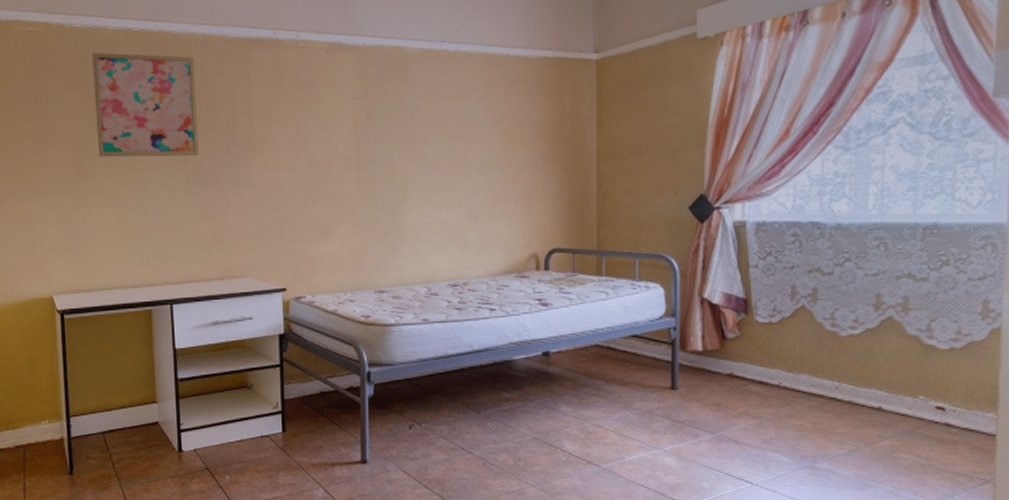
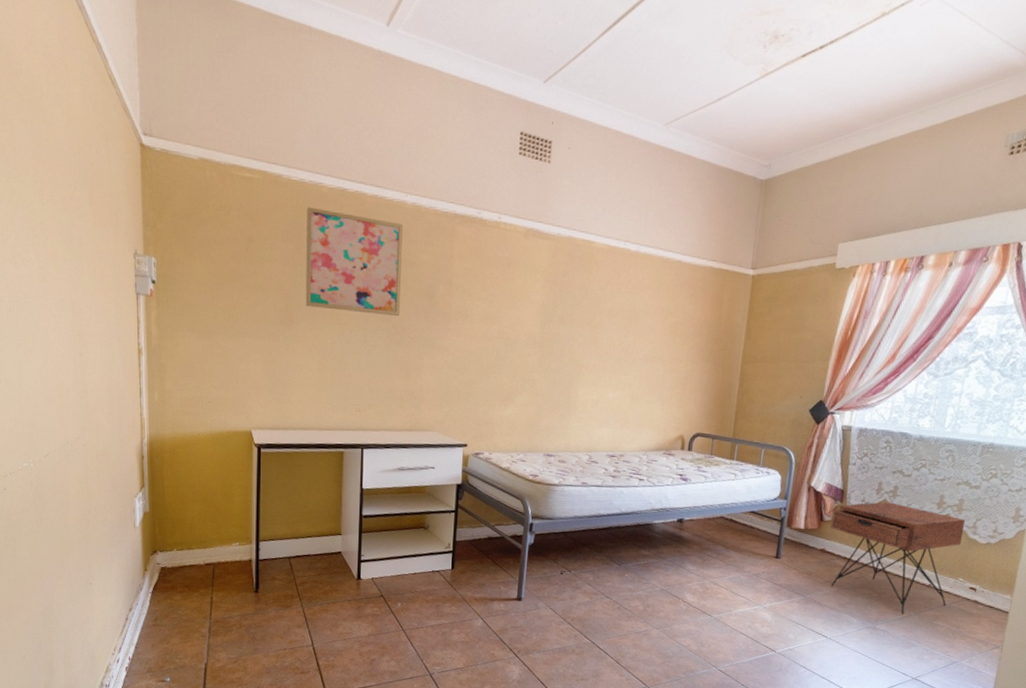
nightstand: none [737,308,916,447] -> present [830,501,966,614]

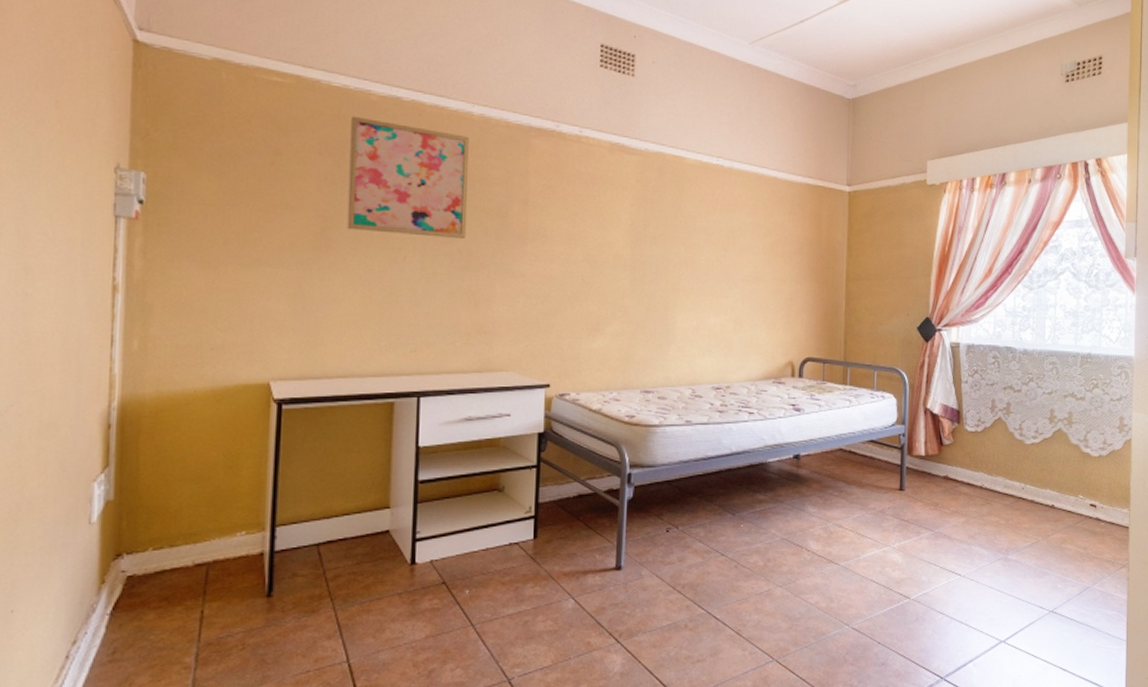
nightstand: present [830,501,966,614] -> none [951,420,1077,540]

